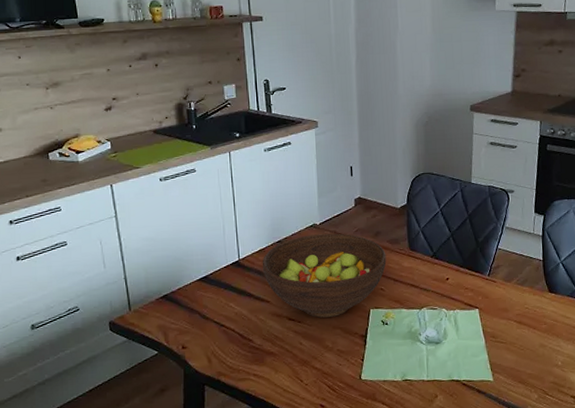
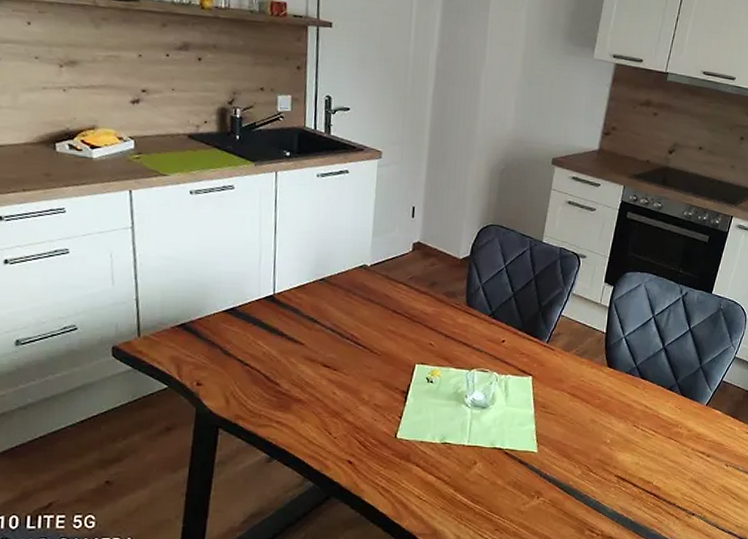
fruit bowl: present [262,233,387,318] -> none [299,276,440,368]

